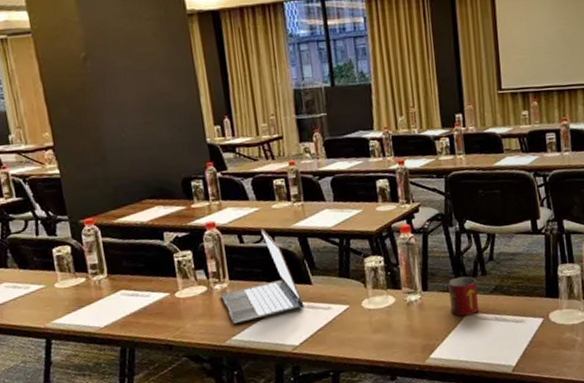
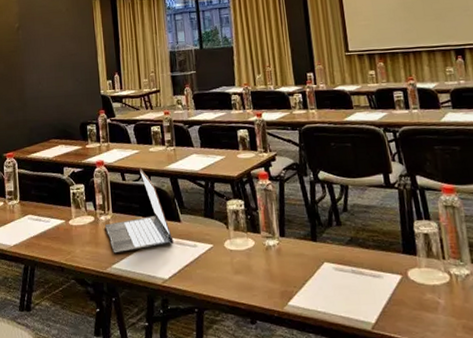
mug: present [448,276,478,316] -> none [304,225,335,265]

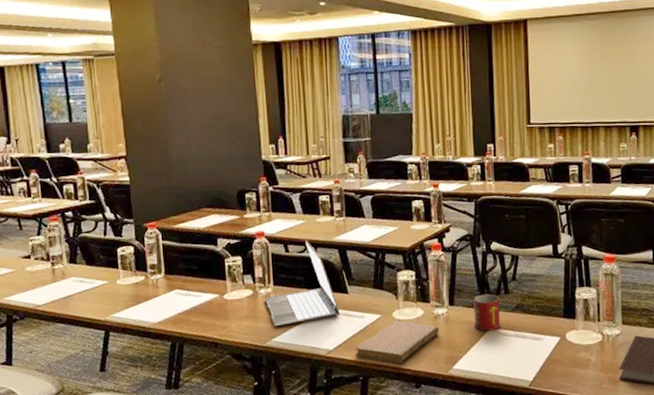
notebook: none [189,251,272,296] -> present [355,320,439,364]
mug: none [304,225,335,265] -> present [473,293,500,331]

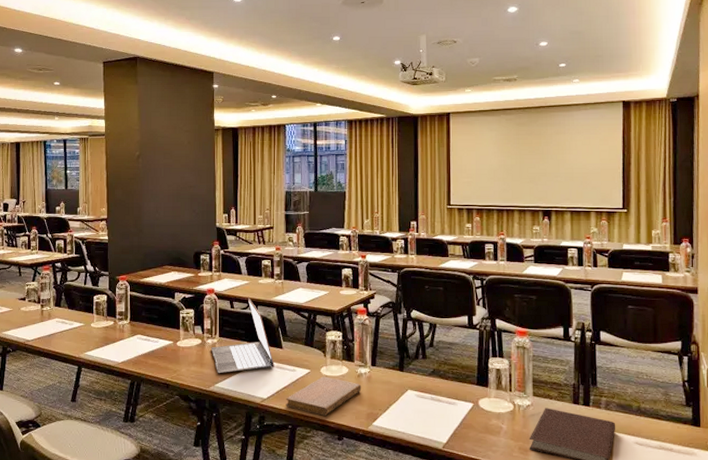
mug: present [473,293,500,331] -> none [393,357,417,392]

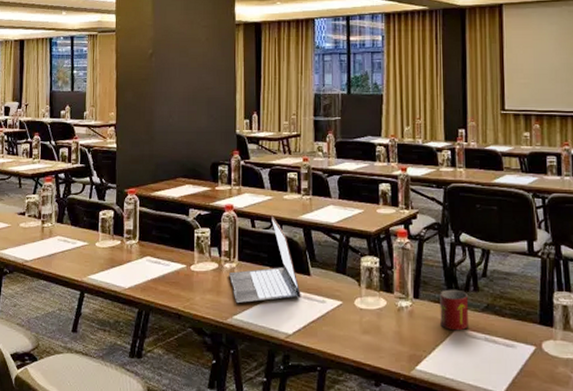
notebook: present [286,376,362,416] -> none [314,309,402,357]
mug: none [393,357,417,392] -> present [440,289,468,331]

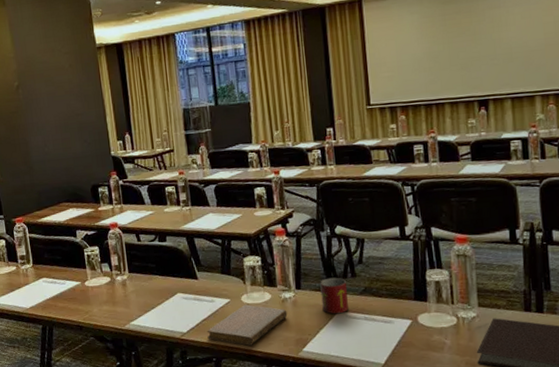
laptop: present [229,215,301,304] -> none [122,228,191,311]
notebook: none [314,309,402,357] -> present [207,304,288,346]

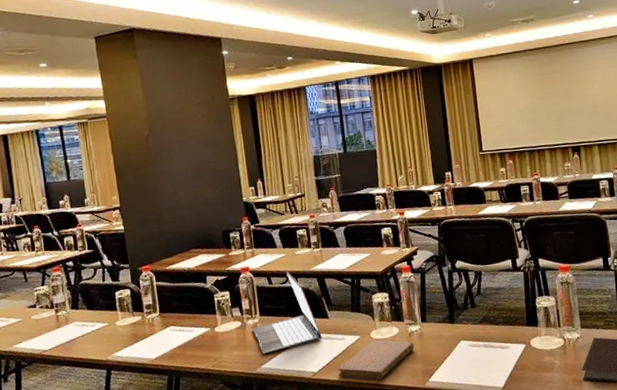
laptop: none [122,228,191,311] -> present [253,271,322,355]
mug: present [320,277,348,314] -> none [443,308,470,344]

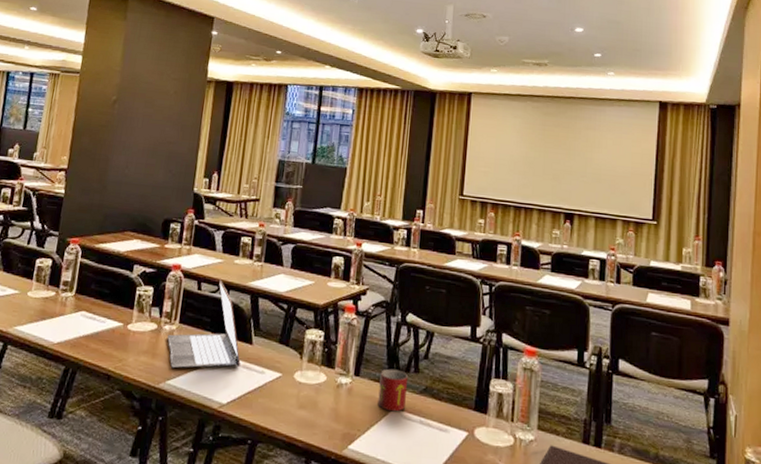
notebook: present [338,340,414,381] -> none [247,383,340,432]
mug: none [443,308,470,344] -> present [378,368,408,412]

